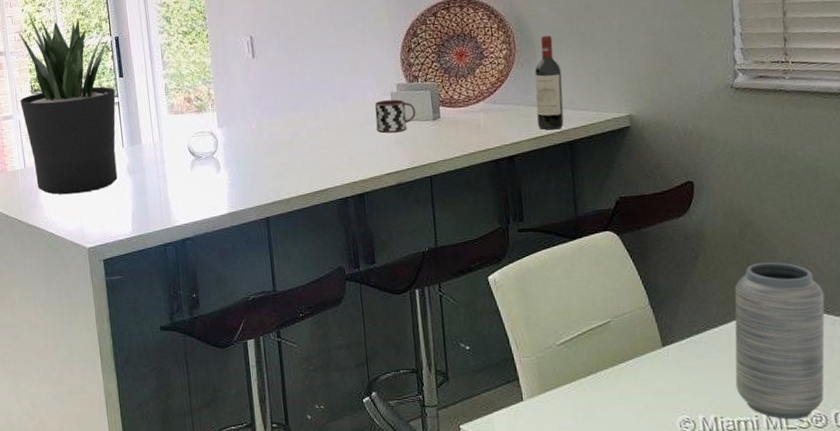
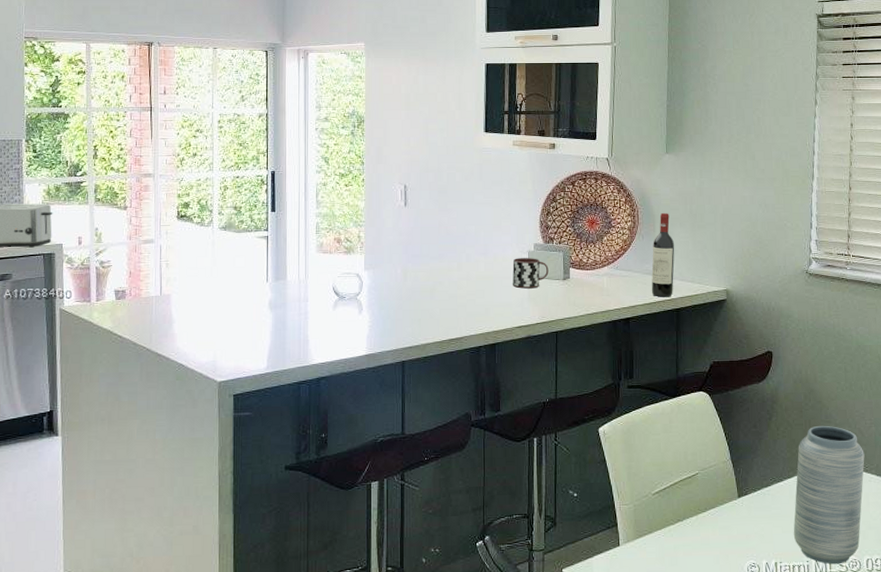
planter: present [18,12,118,195] -> none [164,136,266,325]

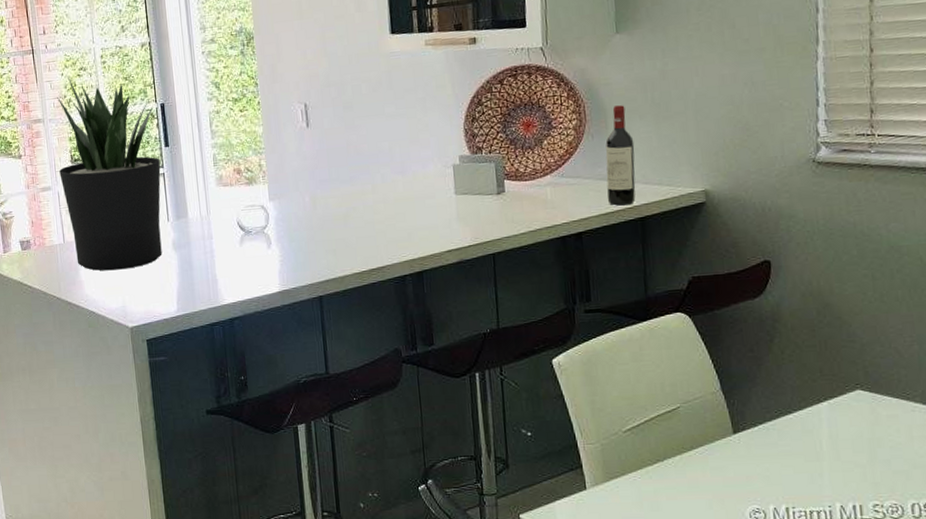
planter: none [164,136,266,325] -> present [57,76,162,271]
cup: present [512,258,549,289] -> none [435,172,479,208]
vase: present [793,425,865,565] -> none [808,345,905,510]

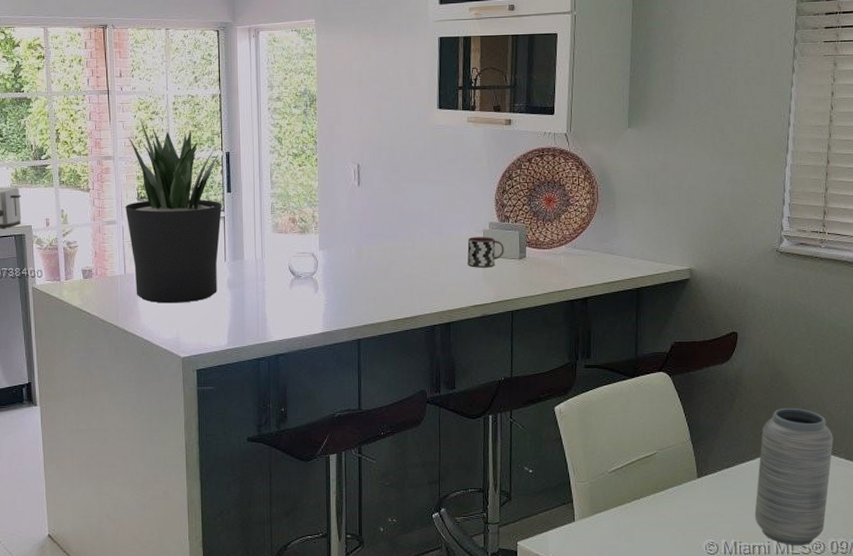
cup: none [435,172,479,208] -> present [467,237,504,268]
wine bottle: present [605,105,636,206] -> none [610,190,636,277]
vase: none [808,345,905,510] -> present [754,407,833,546]

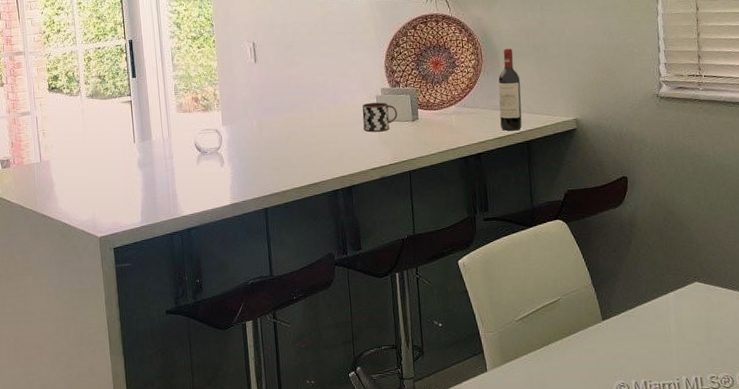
planter: present [125,118,222,303] -> none [37,14,129,187]
wine bottle: none [610,190,636,277] -> present [498,49,522,131]
vase: present [754,407,833,546] -> none [660,246,731,382]

